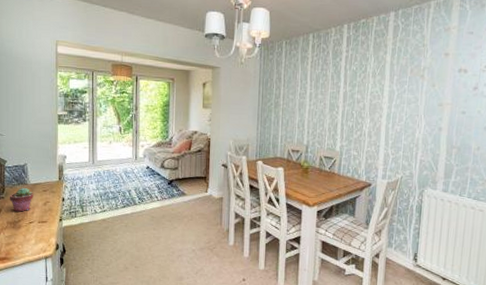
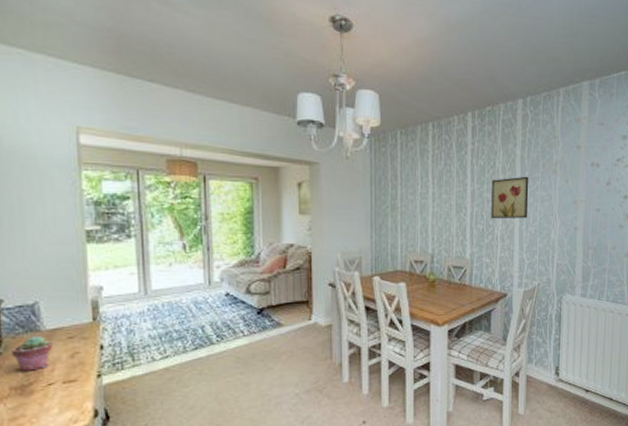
wall art: none [360,80,397,118] -> present [491,176,529,219]

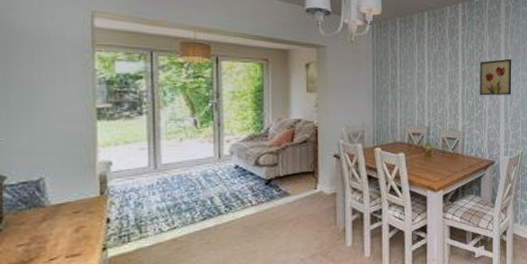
potted succulent: present [12,336,53,371] -> none [13,212,57,247]

